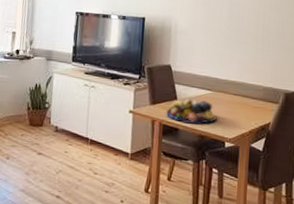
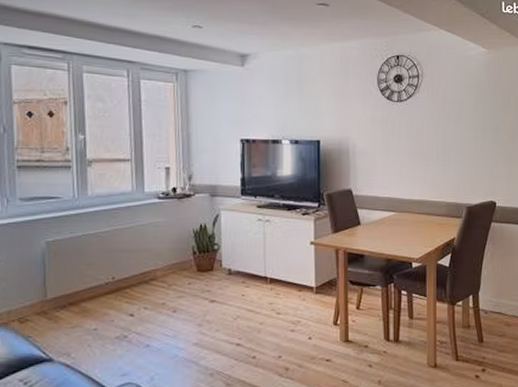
fruit bowl: present [167,99,217,124] -> none [351,223,403,248]

